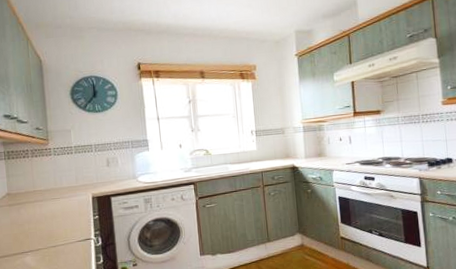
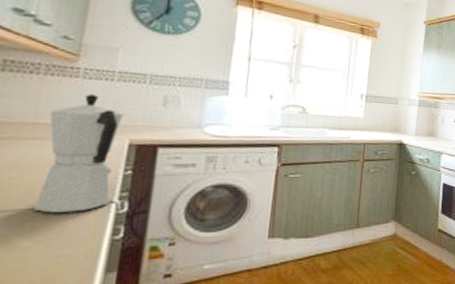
moka pot: none [41,165,90,250] -> present [33,93,124,214]

